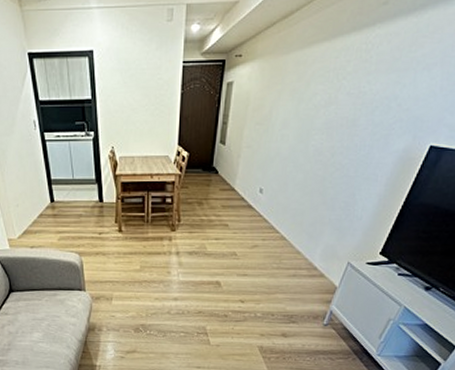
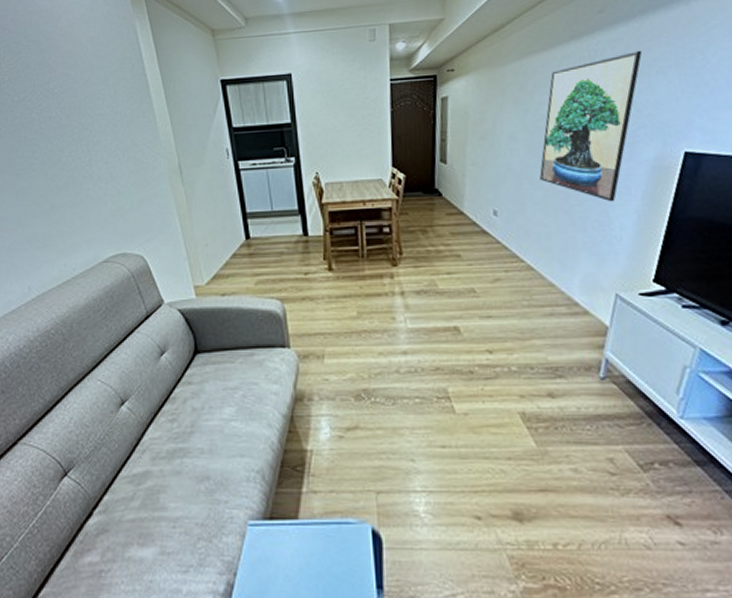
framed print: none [303,46,415,187] -> present [539,50,643,202]

